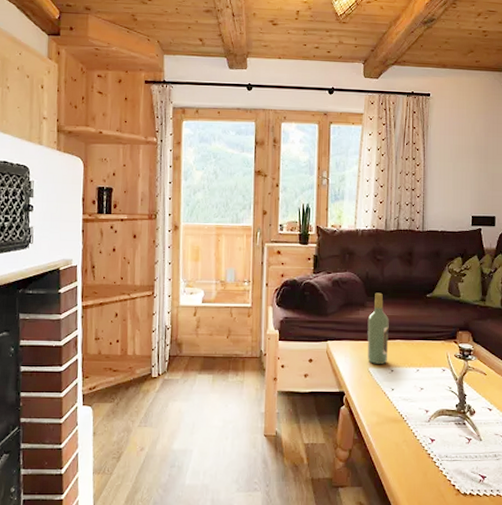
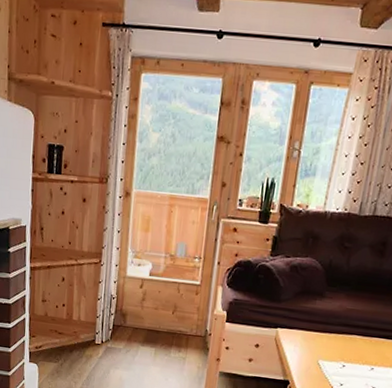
wine bottle: present [367,293,389,364] -> none [318,283,349,358]

